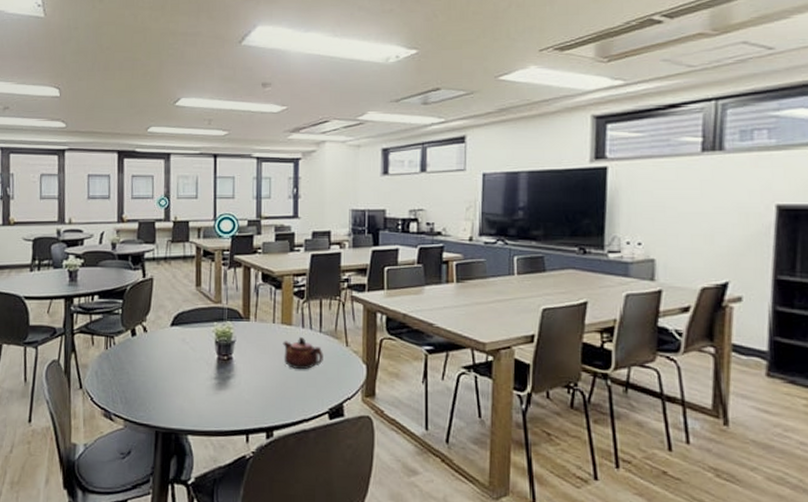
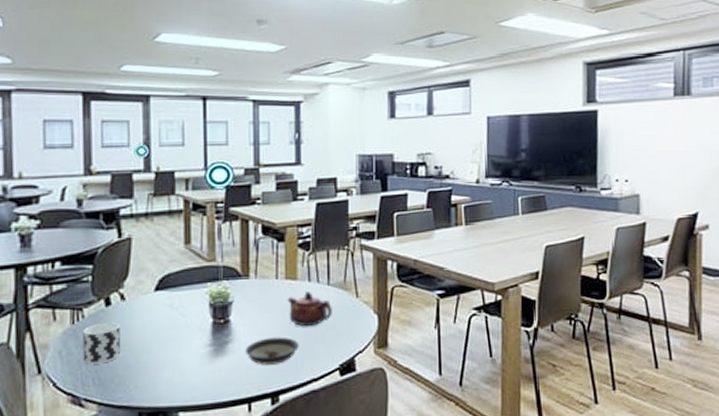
cup: none [113,350,143,385] -> present [83,322,121,365]
saucer: none [244,377,292,402] -> present [245,337,299,365]

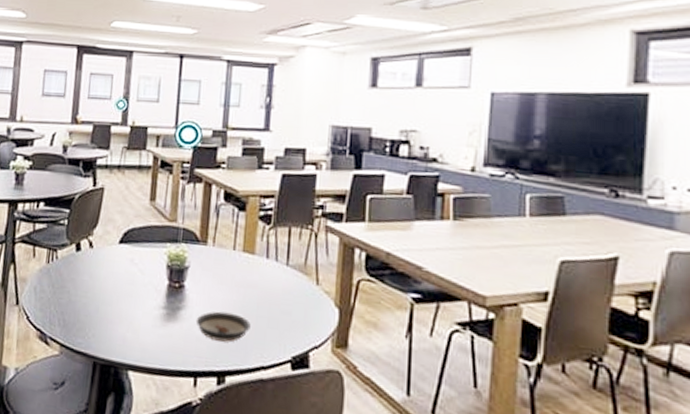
cup: present [83,322,121,365] -> none [52,266,86,306]
teapot: present [287,292,332,327] -> none [243,269,289,308]

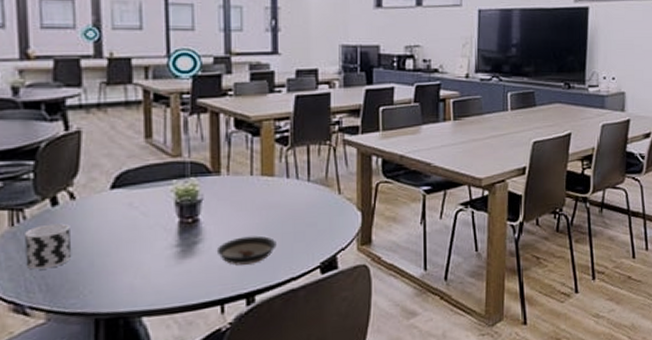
cup: none [52,266,86,306] -> present [25,223,72,270]

